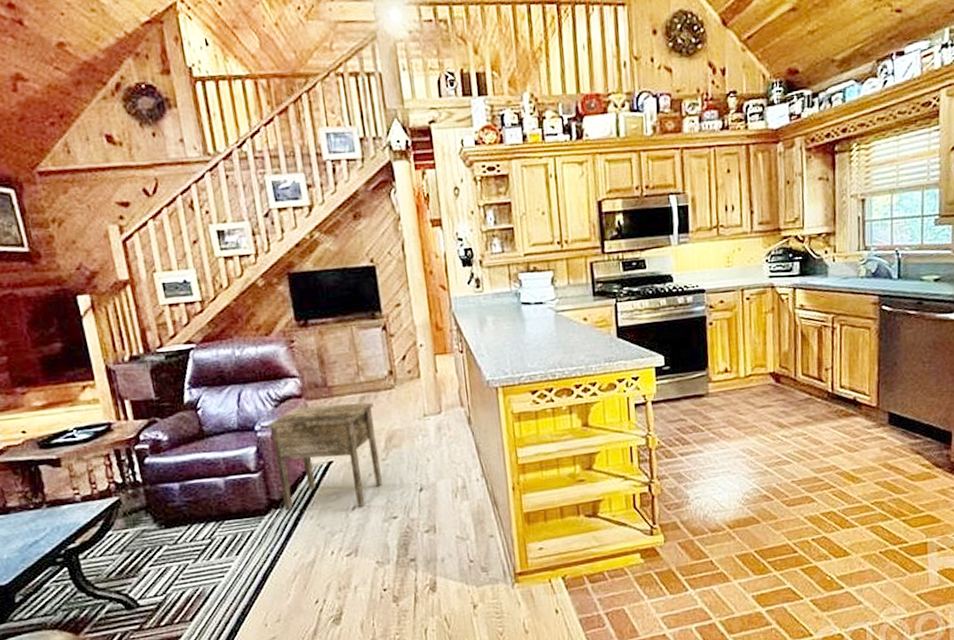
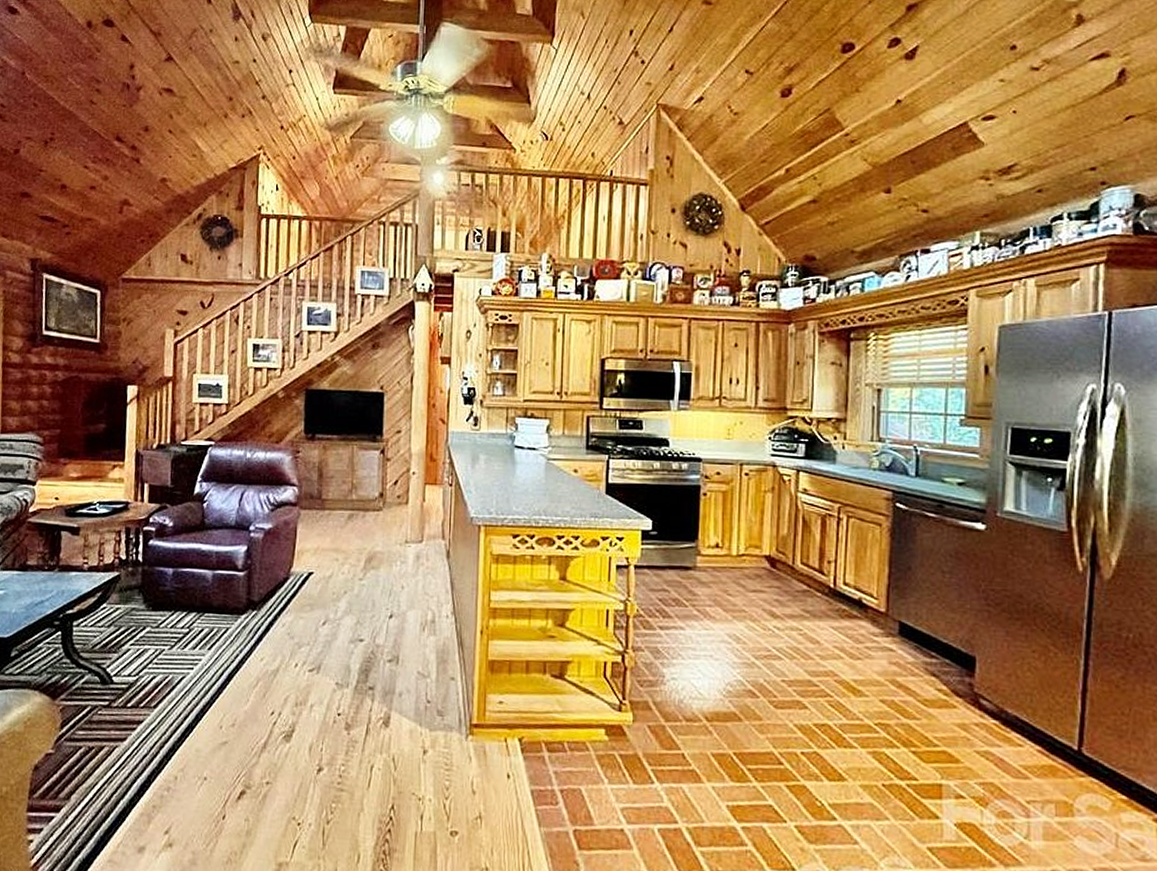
side table: present [267,401,382,511] -> none [260,514,360,623]

